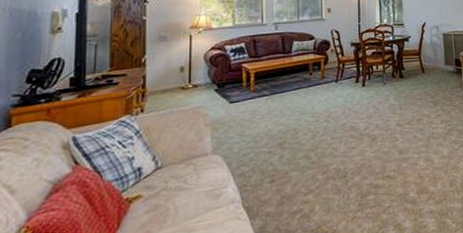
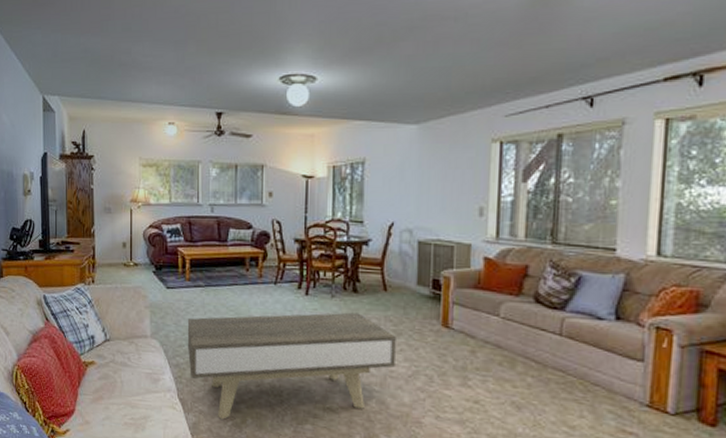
coffee table: none [252,93,435,215] -> present [187,312,396,420]

